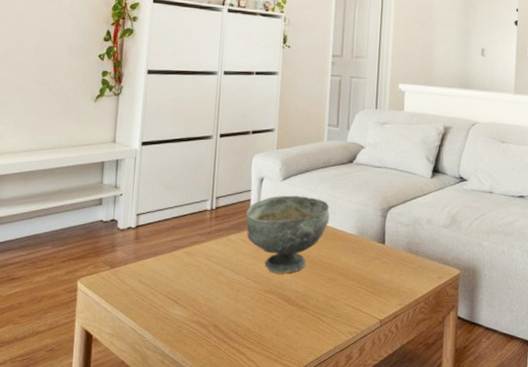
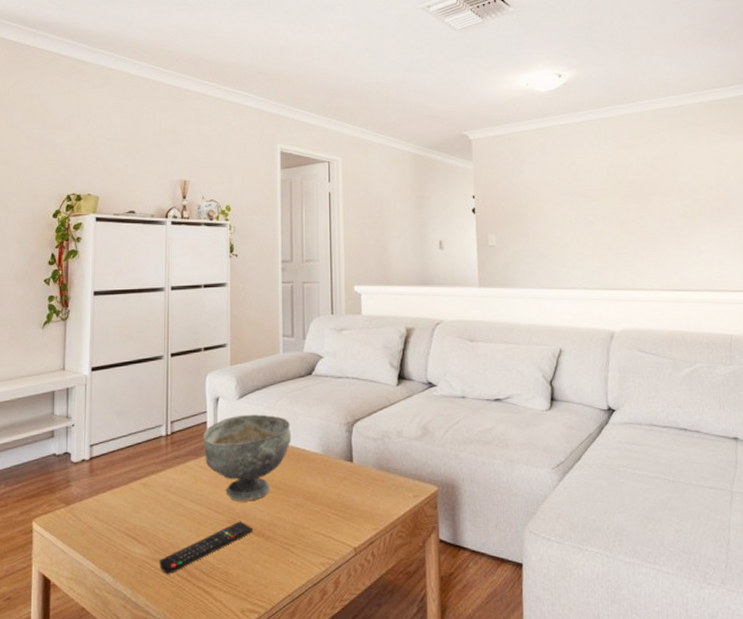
remote control: none [198,291,289,335] -> present [159,521,254,574]

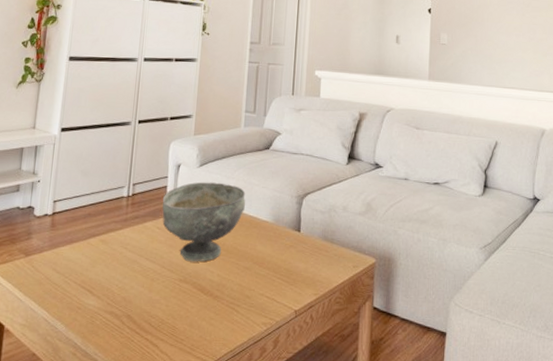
remote control: present [159,521,254,574] -> none [111,280,203,326]

